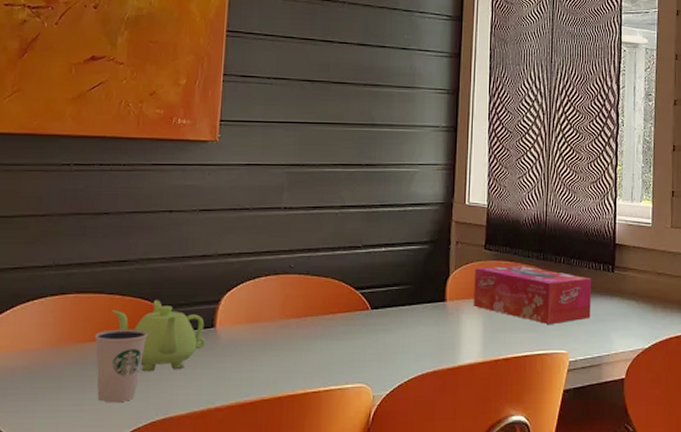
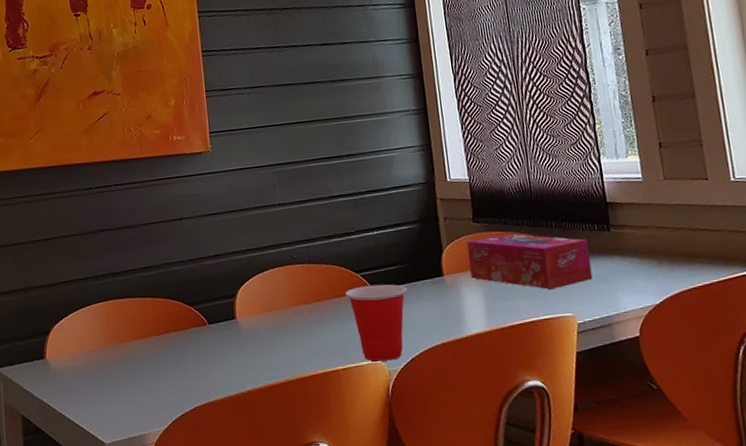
dixie cup: present [94,329,148,403] -> none [135,326,180,393]
teapot: present [112,300,206,372] -> none [146,299,230,364]
cup: none [340,304,407,385] -> present [345,284,408,362]

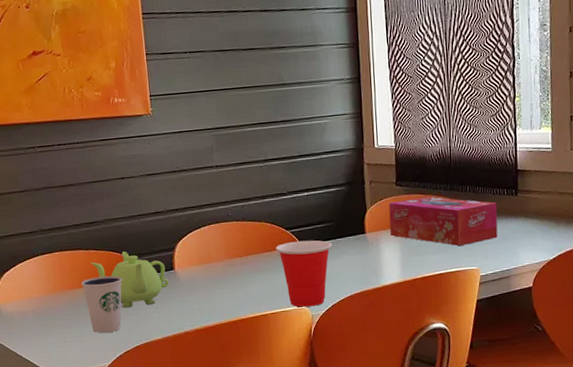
dixie cup: none [135,326,180,393] -> present [81,275,122,334]
teapot: none [146,299,230,364] -> present [91,251,169,308]

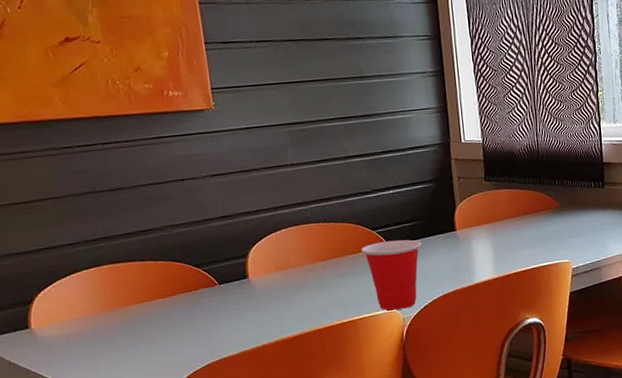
dixie cup: present [81,275,122,334] -> none [137,288,188,353]
teapot: present [91,251,169,308] -> none [148,261,243,324]
tissue box: present [388,196,498,246] -> none [478,191,587,240]

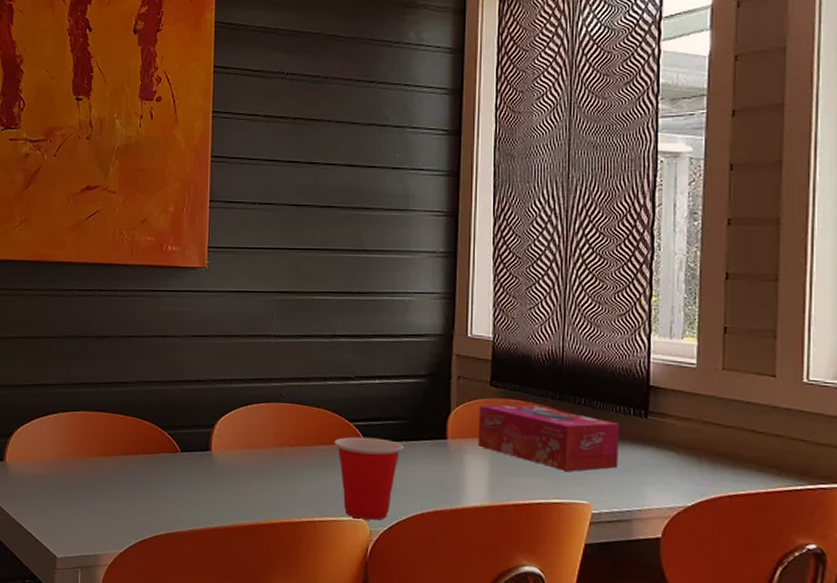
tissue box: none [478,191,587,240] -> present [479,403,620,472]

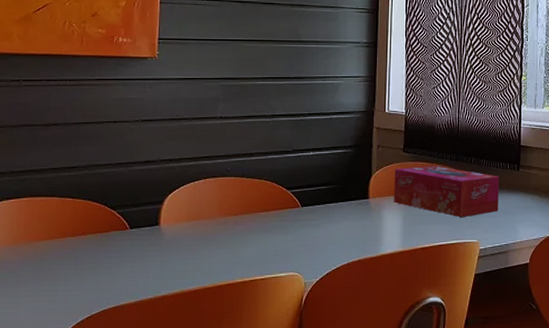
cup: present [334,436,404,520] -> none [274,202,334,274]

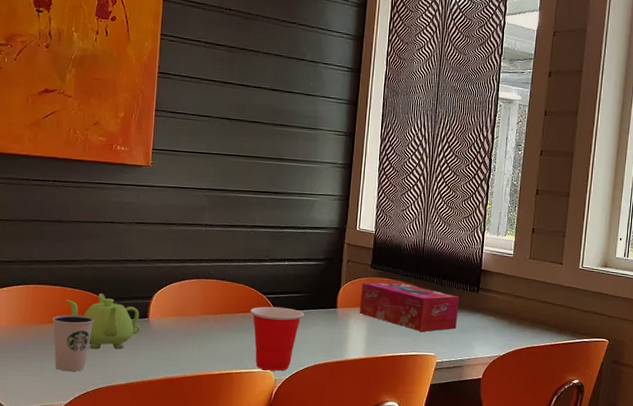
dixie cup: none [48,228,98,294] -> present [51,314,95,372]
teapot: none [64,202,152,266] -> present [65,293,141,350]
cup: none [274,202,334,274] -> present [250,306,305,371]

